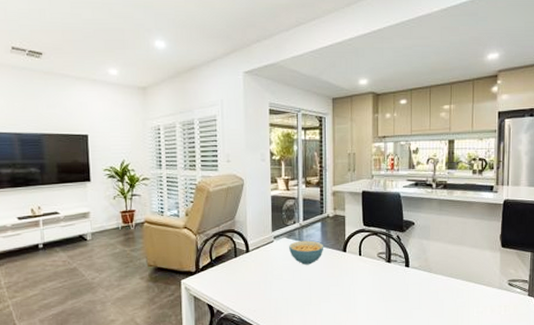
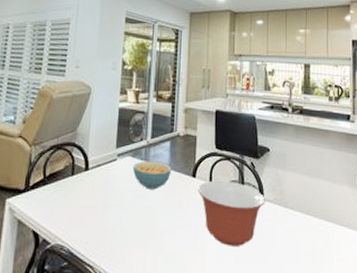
mixing bowl: none [349,253,411,307] -> present [198,180,265,246]

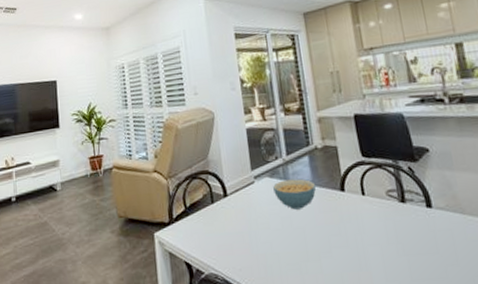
mixing bowl: present [198,180,265,246] -> none [350,191,435,263]

